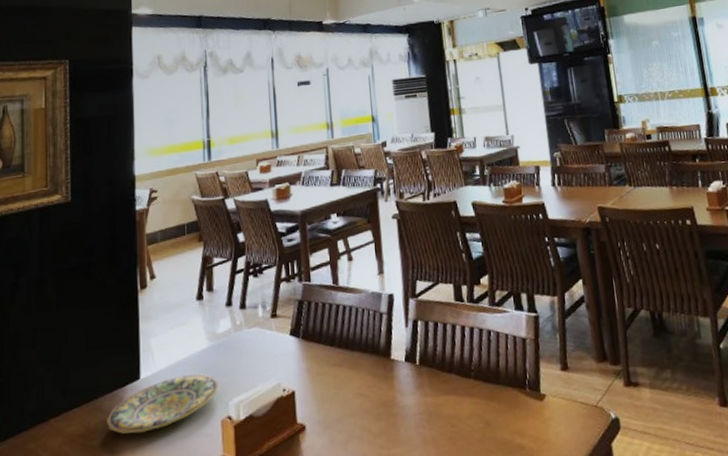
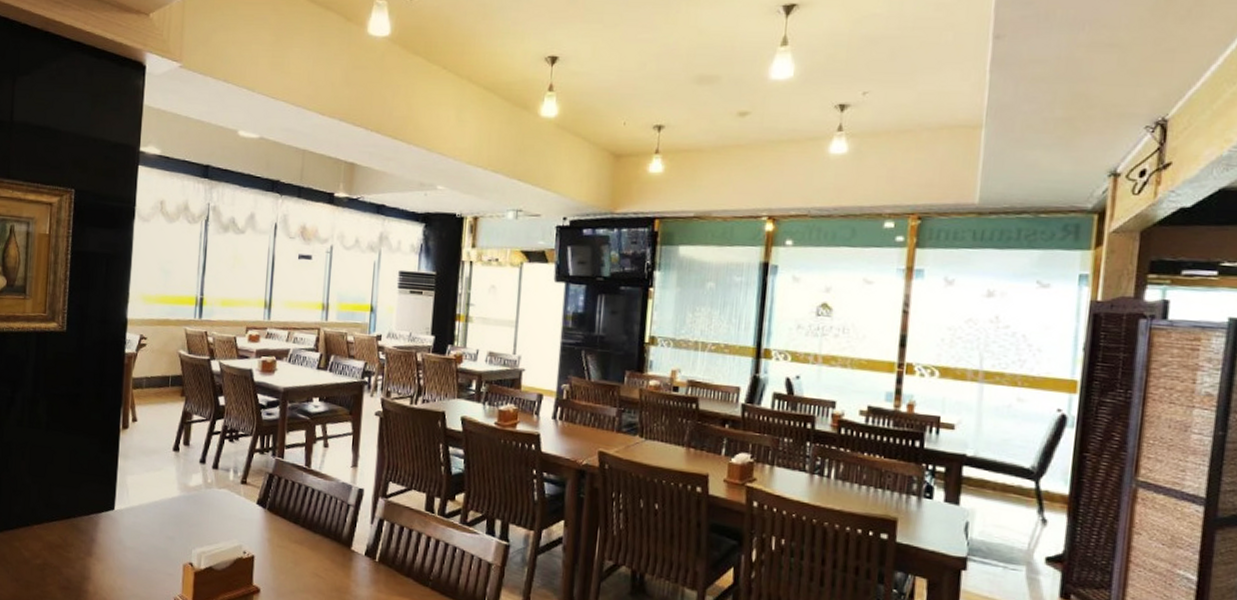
plate: present [107,373,219,434] -> none [82,515,185,558]

